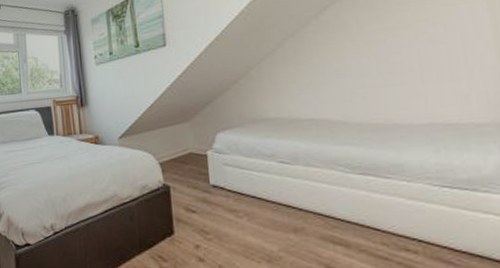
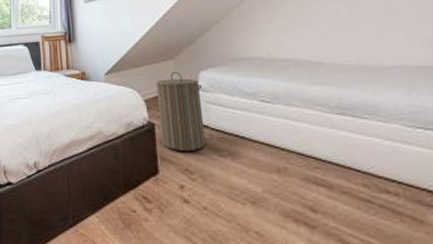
laundry hamper: none [171,134,222,212] -> present [155,72,206,151]

